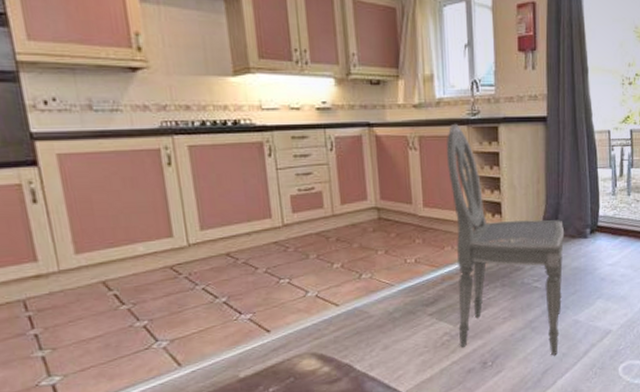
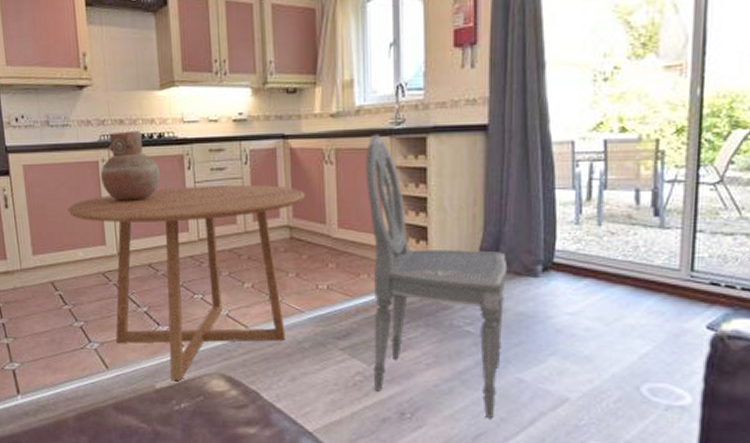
dining table: none [121,170,392,368] -> present [68,185,305,381]
vase: none [164,117,238,190] -> present [101,130,161,201]

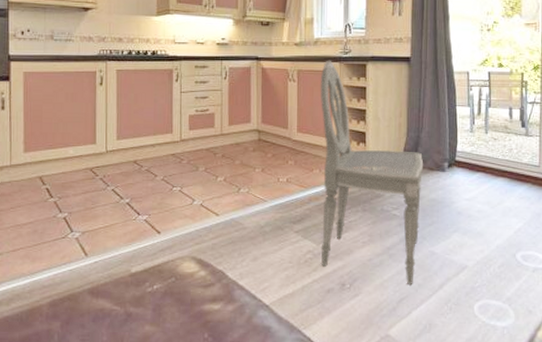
dining table: present [68,185,305,381] -> none [63,95,272,265]
vase: present [101,130,161,201] -> none [97,47,152,106]

